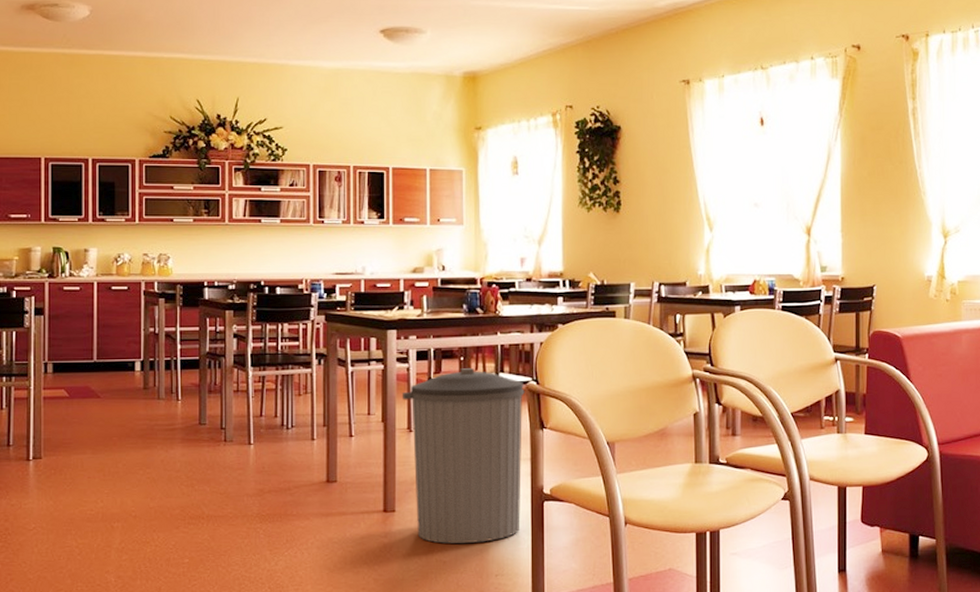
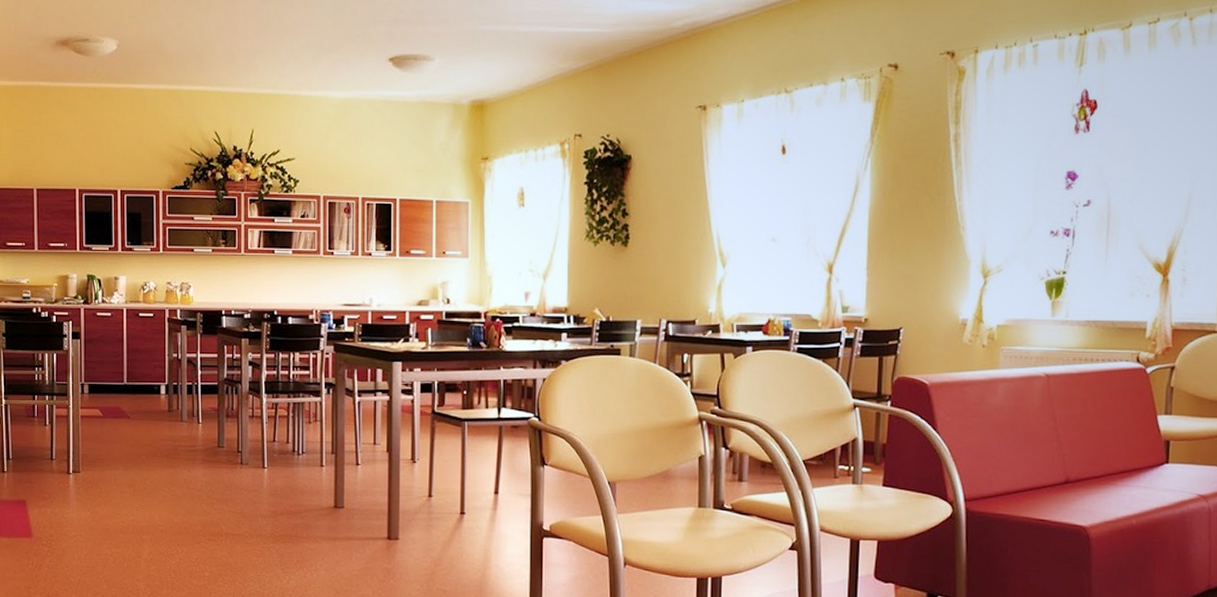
trash can: present [401,368,526,544] -> none [406,402,528,574]

